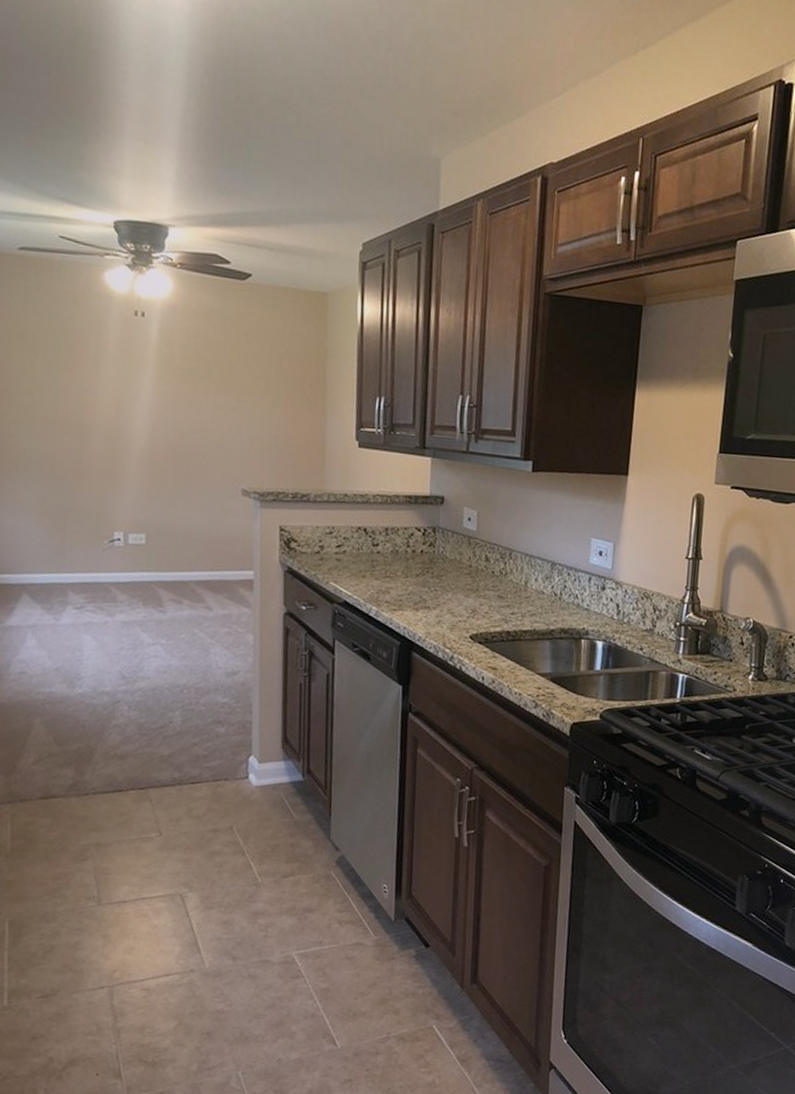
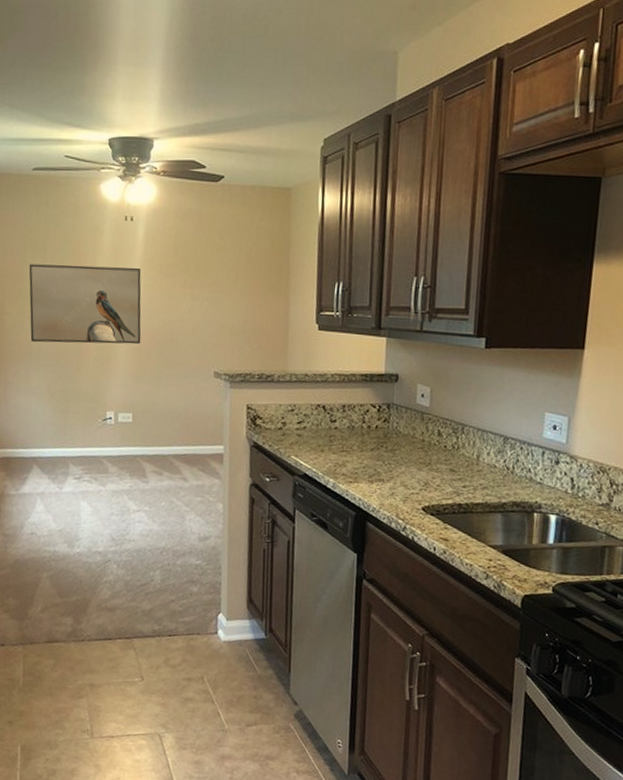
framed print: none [14,358,156,457] -> present [29,264,142,345]

